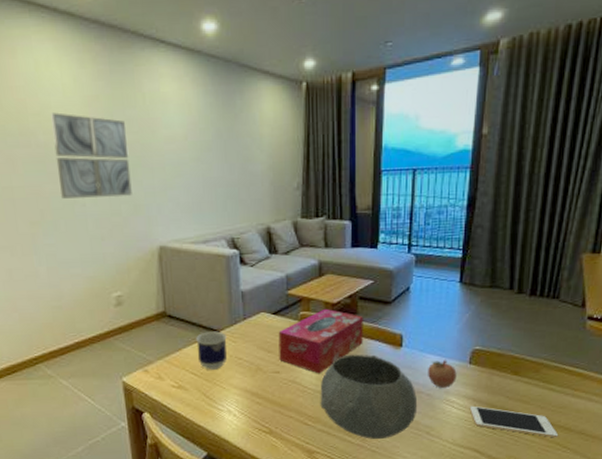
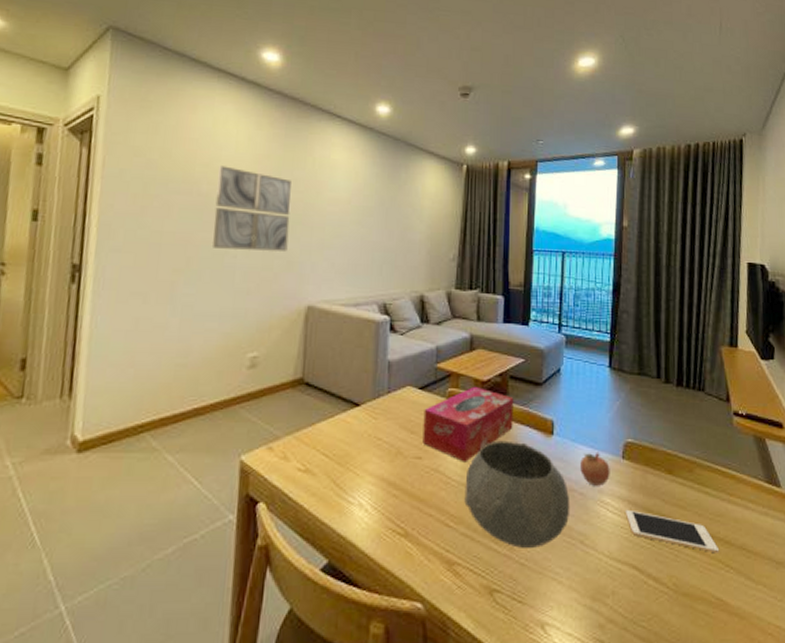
cup: present [196,331,227,370] -> none [332,404,367,451]

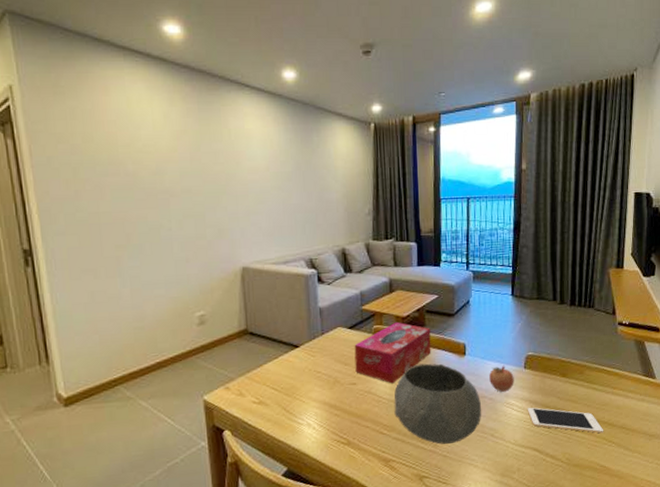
wall art: present [213,165,292,251] -> none [141,145,217,224]

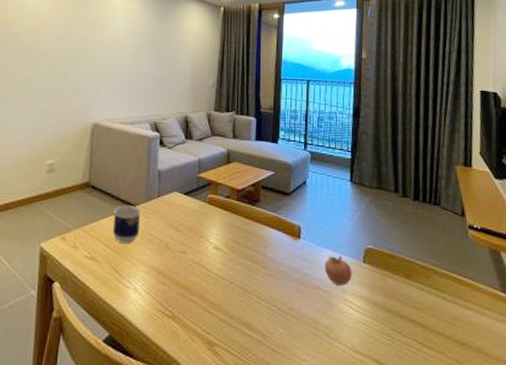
cup: none [277,346,306,385] -> present [112,205,141,244]
tissue box: present [354,321,431,384] -> none [187,193,265,258]
bowl: present [394,363,482,445] -> none [222,241,316,336]
cell phone: present [527,407,604,434] -> none [366,308,457,354]

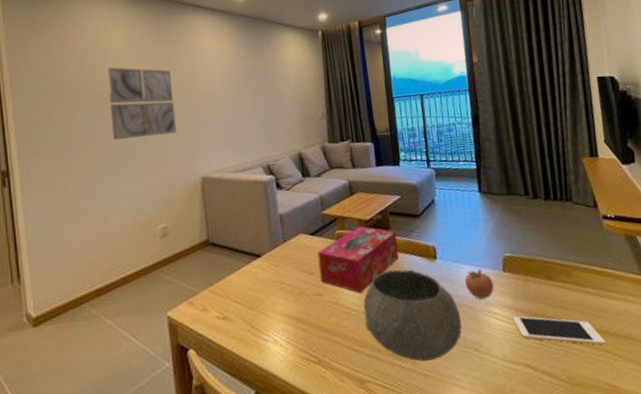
wall art: none [20,11,81,79] -> present [107,67,177,140]
cup: present [112,205,141,244] -> none [239,256,270,297]
tissue box: none [187,193,265,258] -> present [317,225,399,294]
bowl: none [222,241,316,336] -> present [363,269,462,362]
cell phone: none [366,308,457,354] -> present [512,316,607,346]

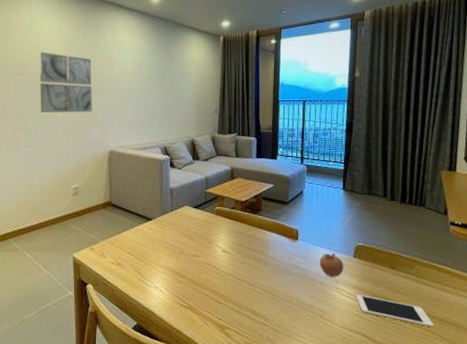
tissue box: present [317,225,399,294] -> none [198,205,266,259]
bowl: present [363,269,462,362] -> none [231,244,312,319]

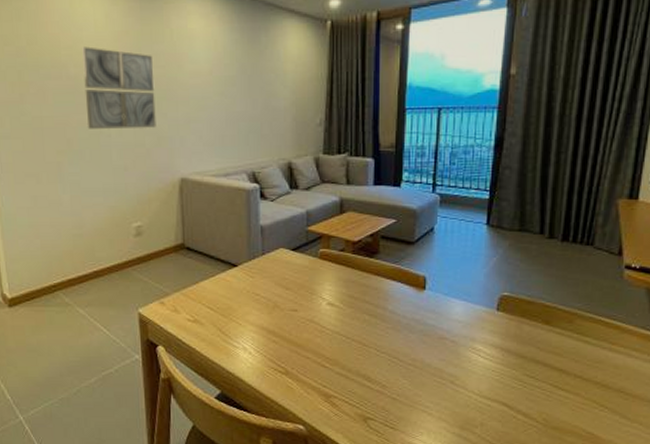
fruit: present [320,252,344,277] -> none [453,304,484,335]
cell phone: present [356,294,435,328] -> none [497,355,595,395]

